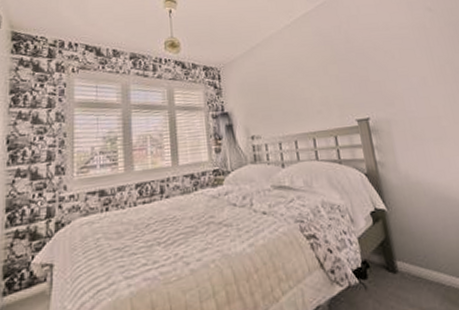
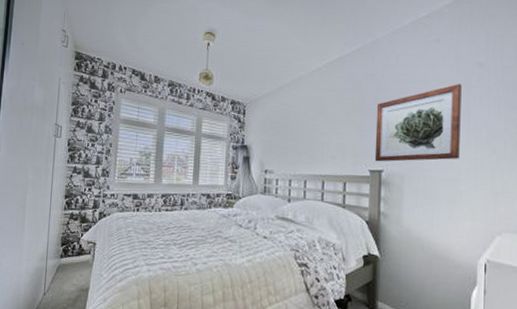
wall art: none [349,27,434,111] -> present [374,84,462,162]

